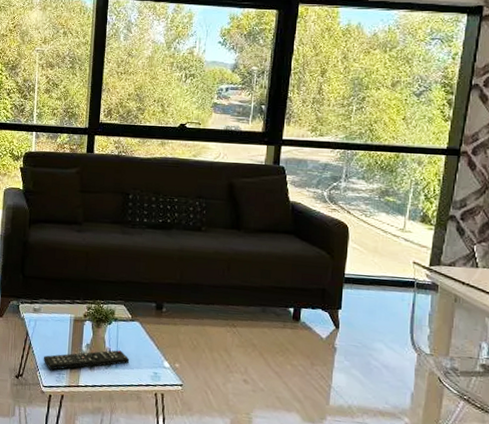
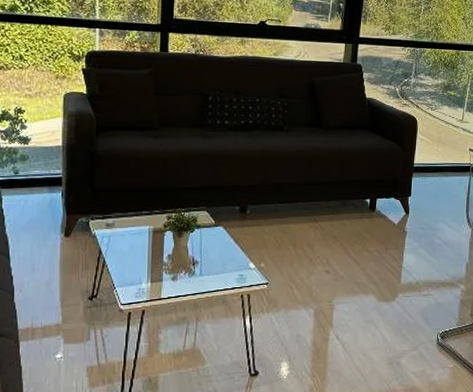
remote control: present [43,350,130,370] -> none [120,257,215,286]

